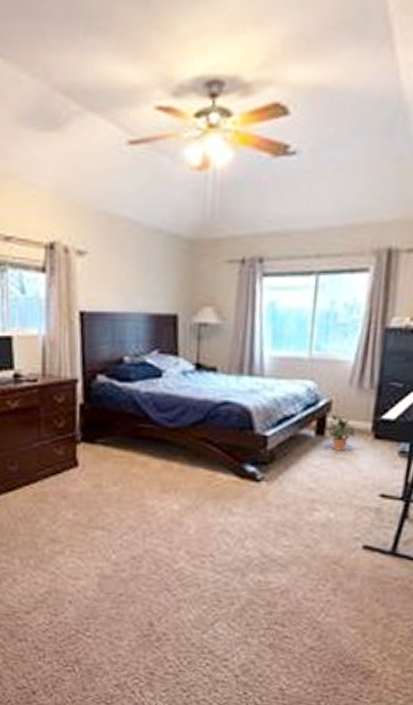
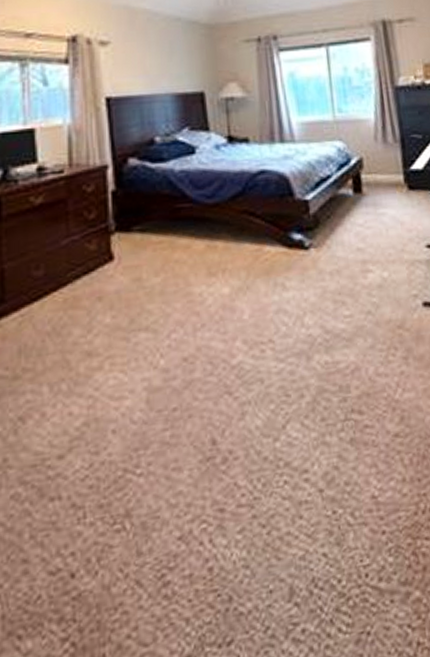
potted plant: present [324,415,362,451] -> none [360,171,395,207]

